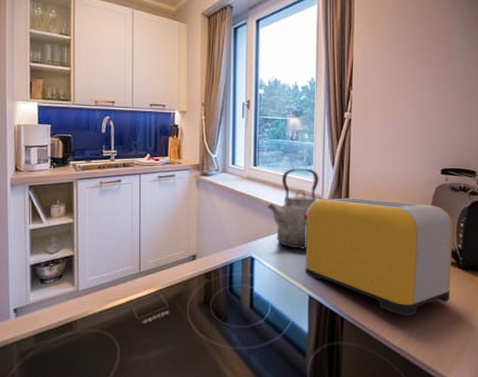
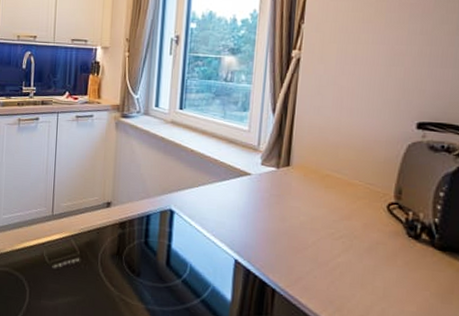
kettle: present [267,168,320,249] -> none [192,113,257,207]
toaster: present [305,198,453,316] -> none [232,150,429,298]

